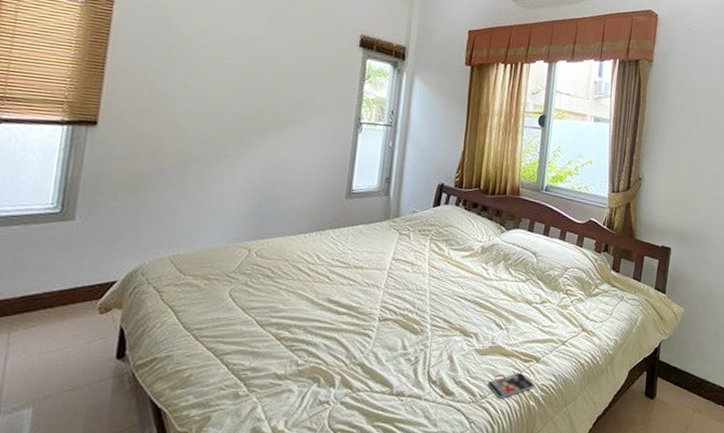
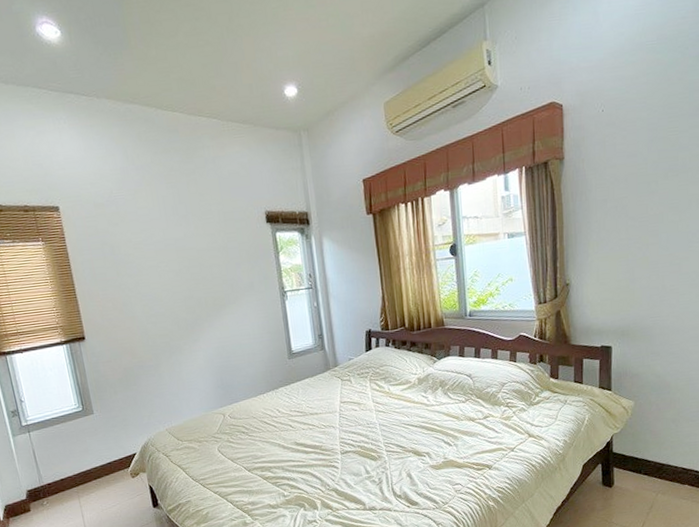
smartphone: present [487,373,534,399] -> none [446,480,490,503]

